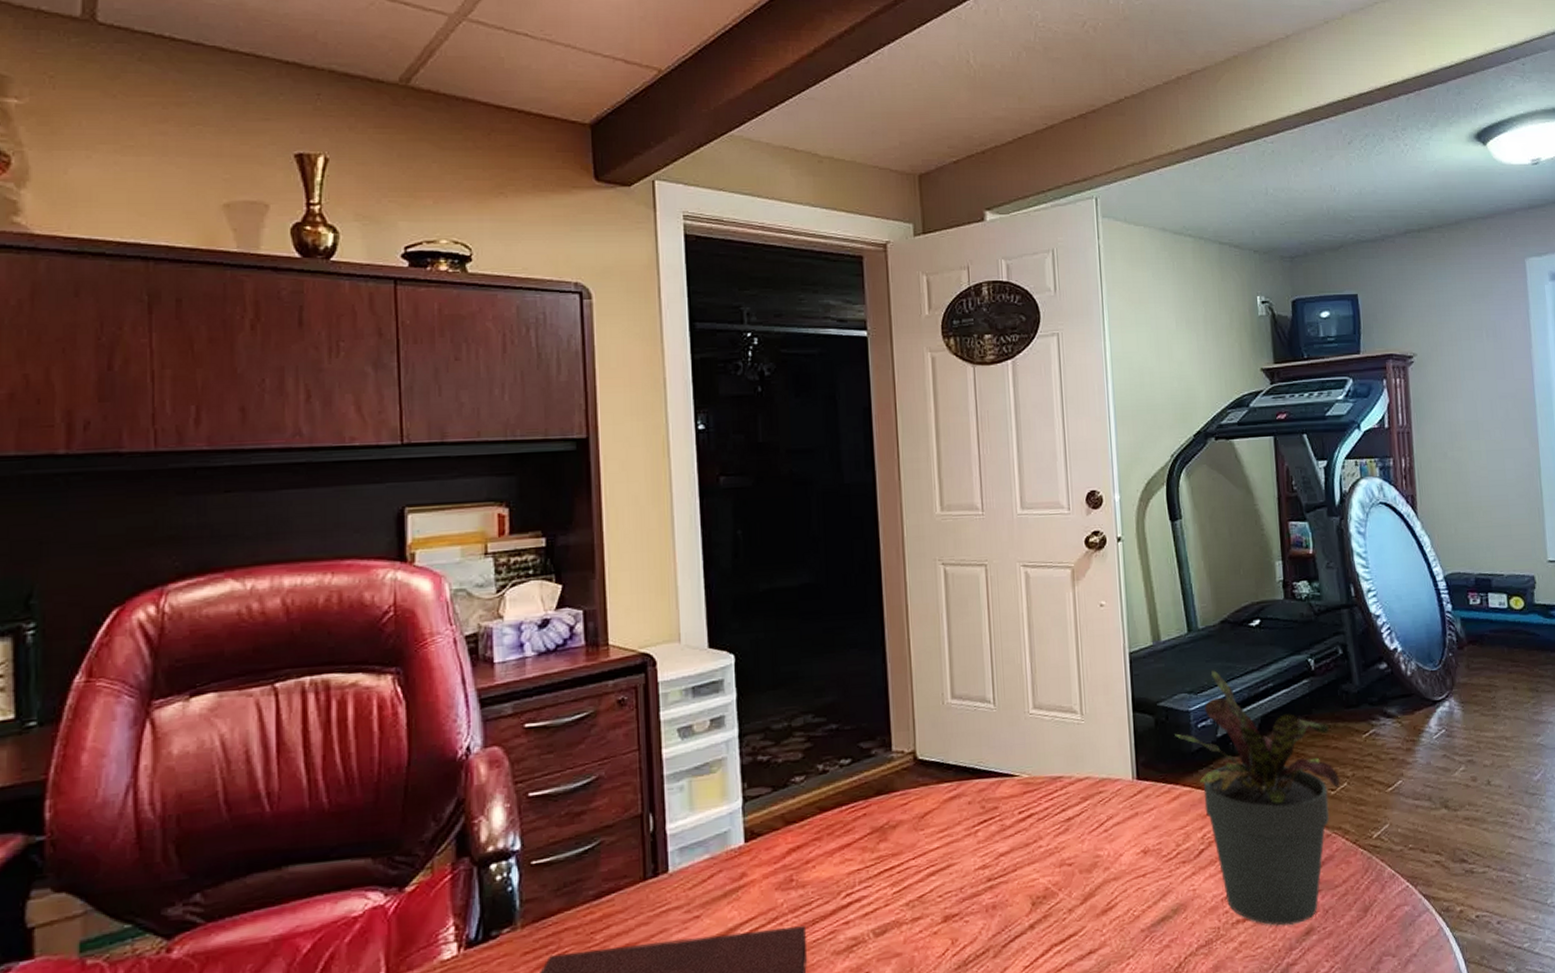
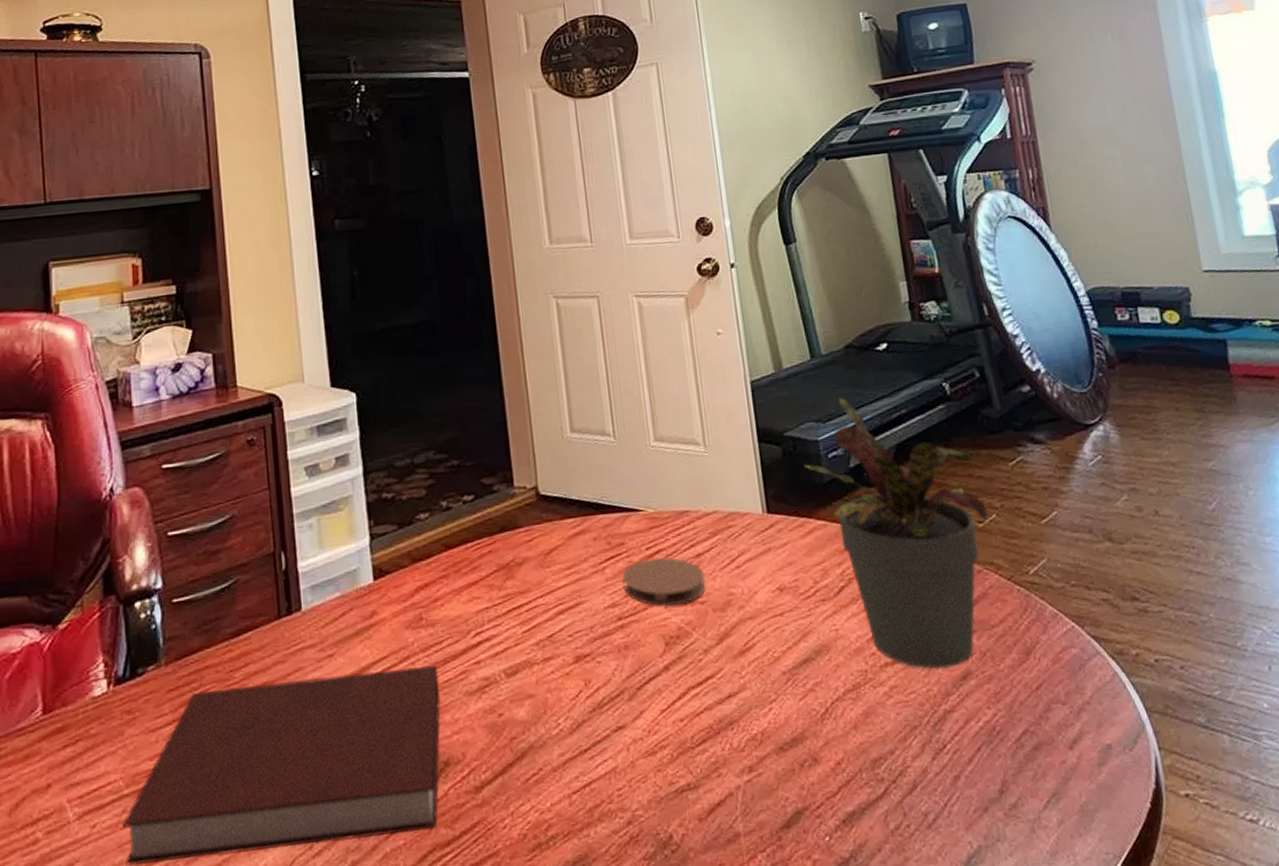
coaster: none [994,821,1075,868] -> present [622,557,706,606]

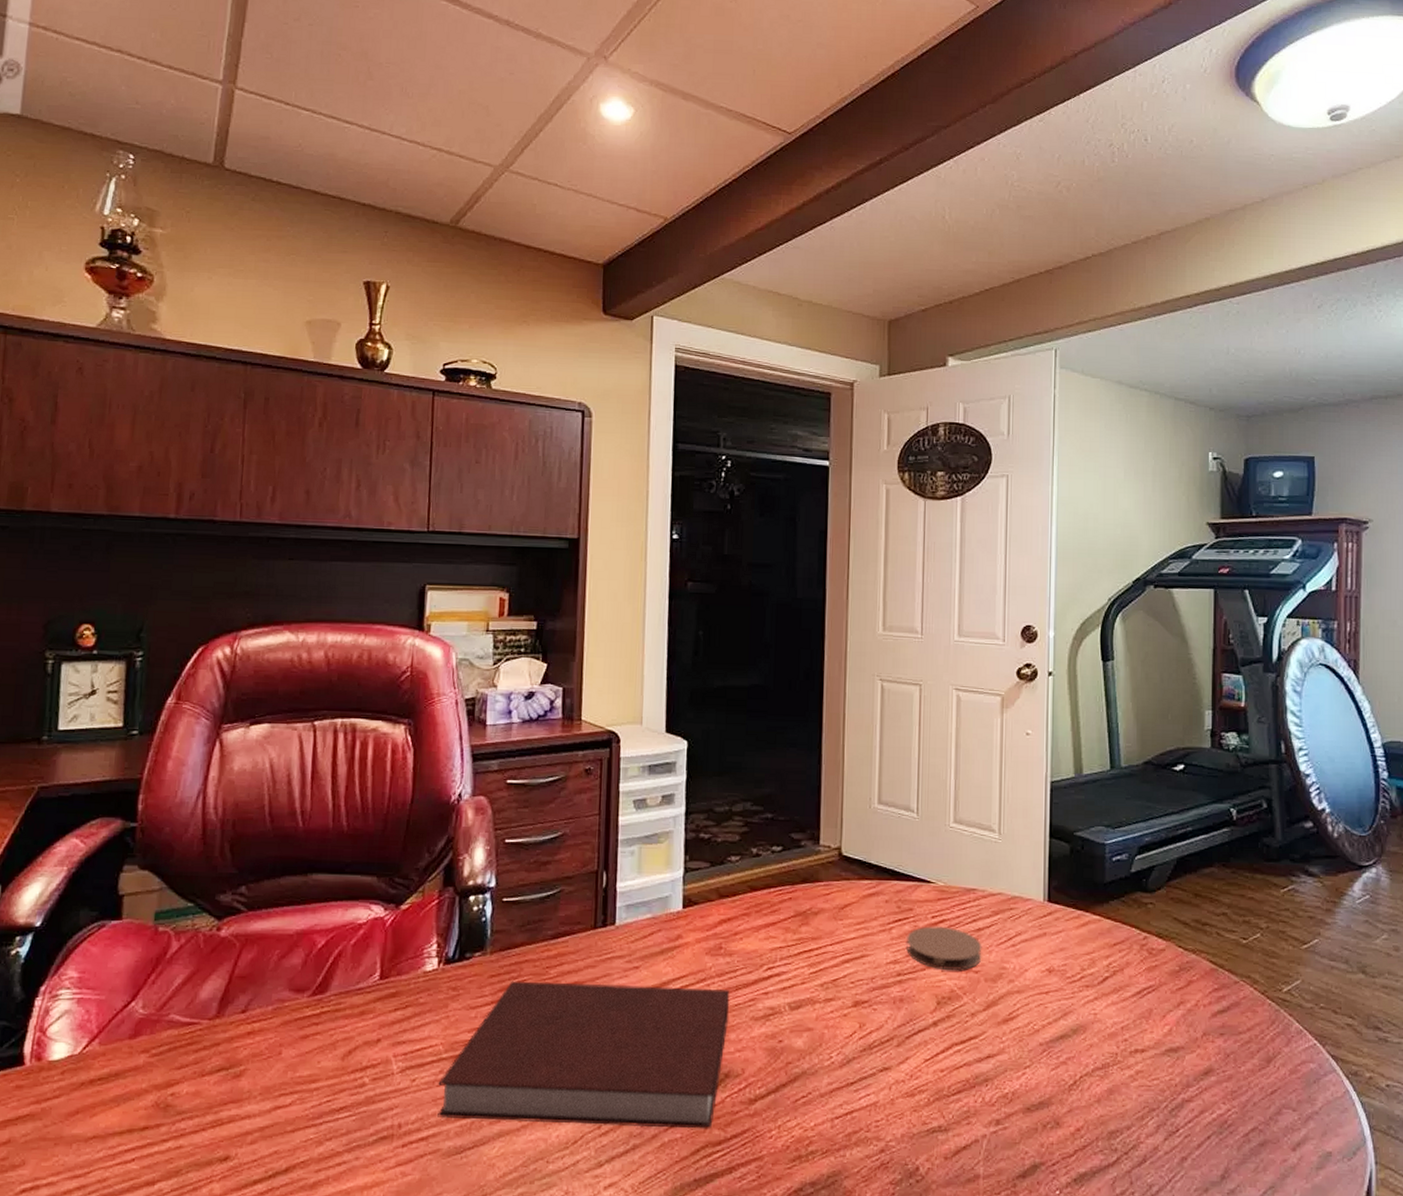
potted plant: present [804,397,989,669] -> none [1089,808,1253,1064]

